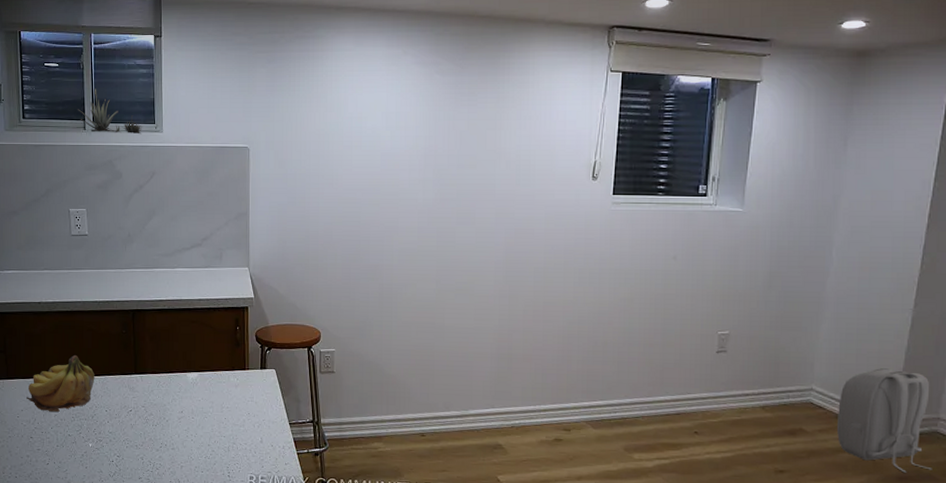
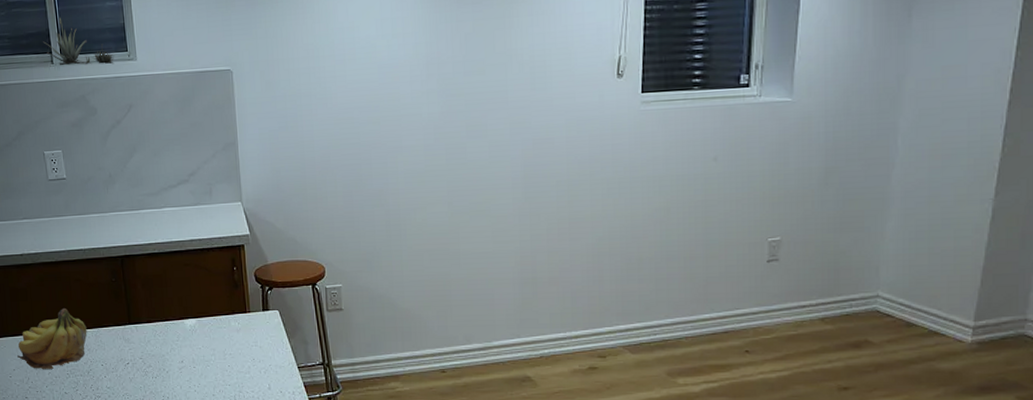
backpack: present [836,368,932,473] -> none [907,267,1019,382]

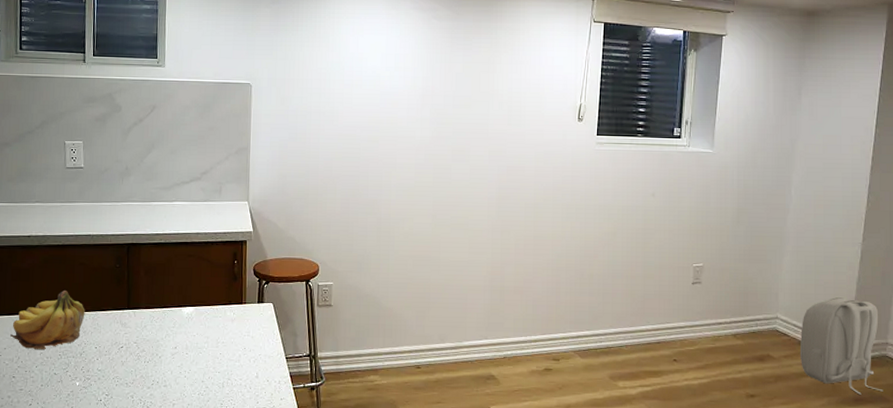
succulent plant: present [43,17,115,65] -> none [78,22,144,69]
backpack: none [907,267,1019,382] -> present [799,297,883,395]

